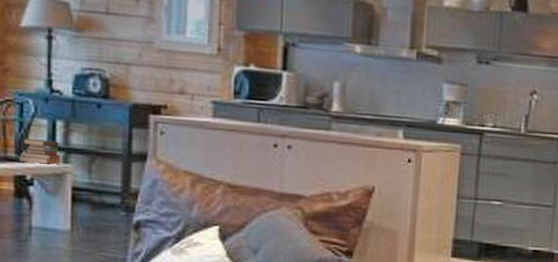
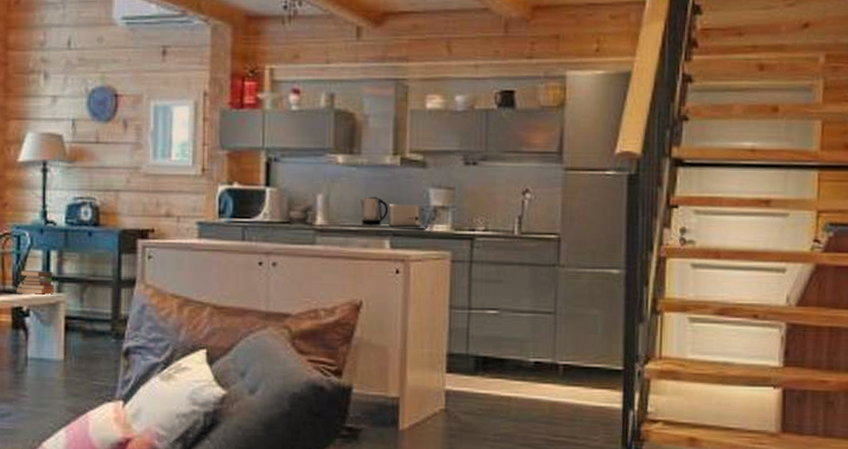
kettle: none [376,86,404,117] -> present [361,195,389,226]
toaster: none [402,95,438,121] -> present [388,204,424,228]

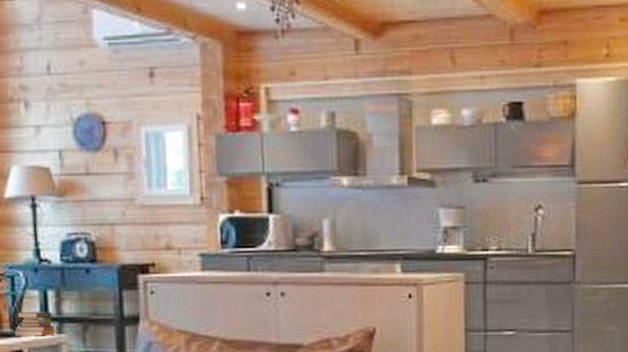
kettle: present [361,195,389,226] -> none [368,218,398,251]
toaster: present [388,204,424,228] -> none [397,225,435,251]

